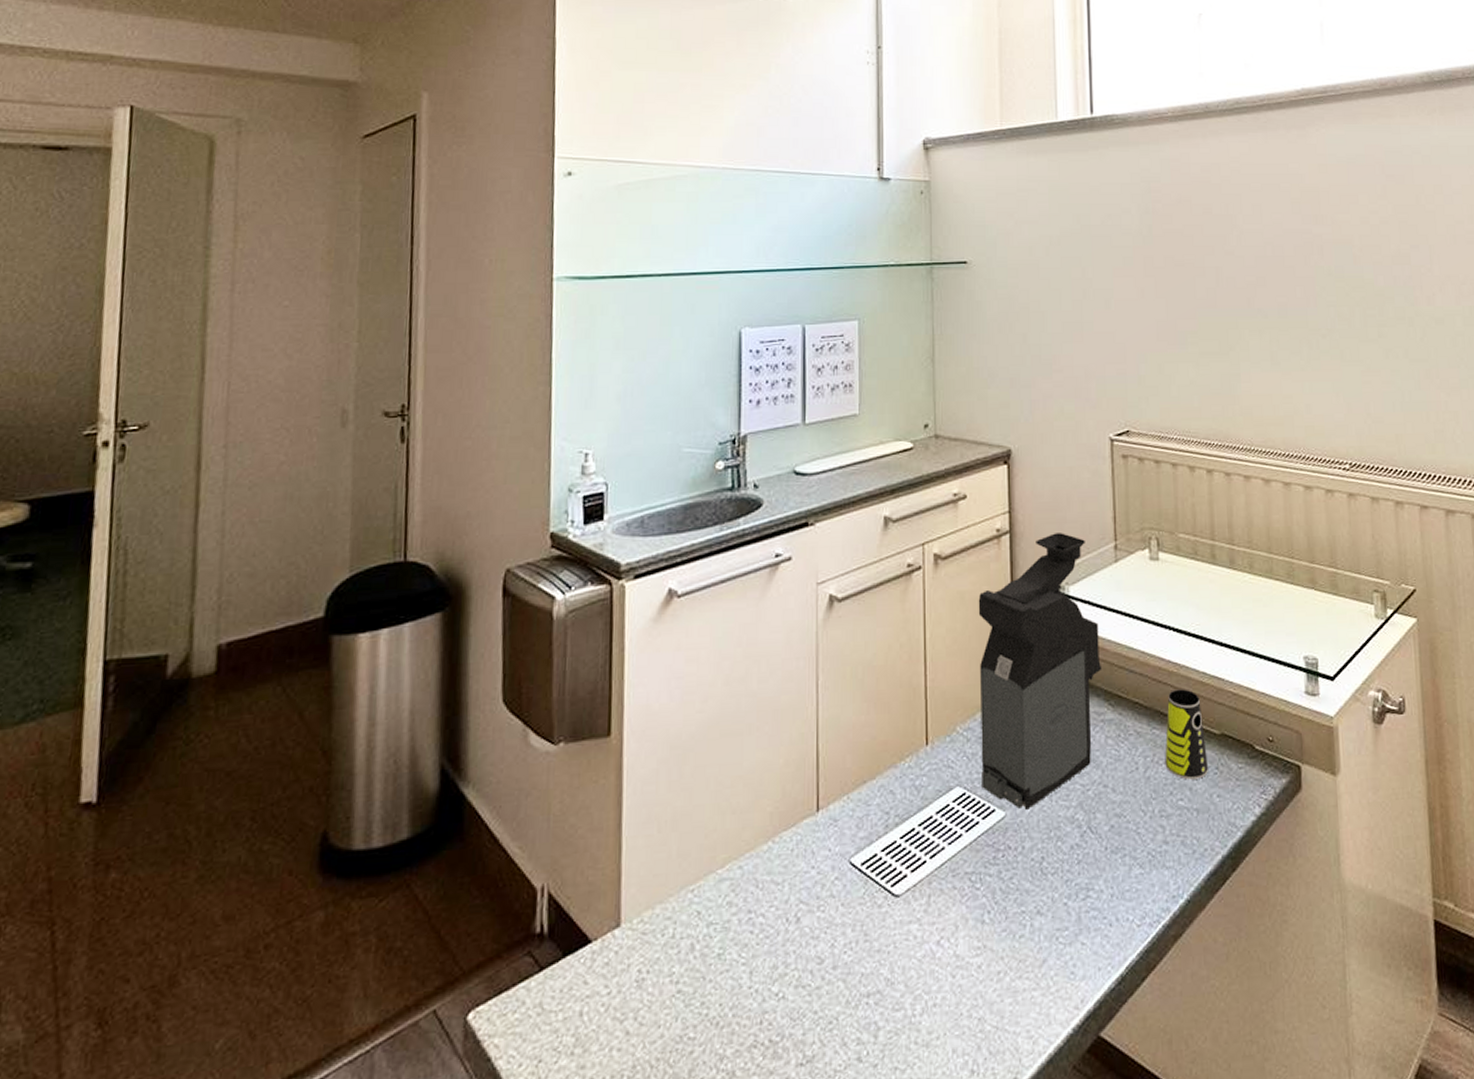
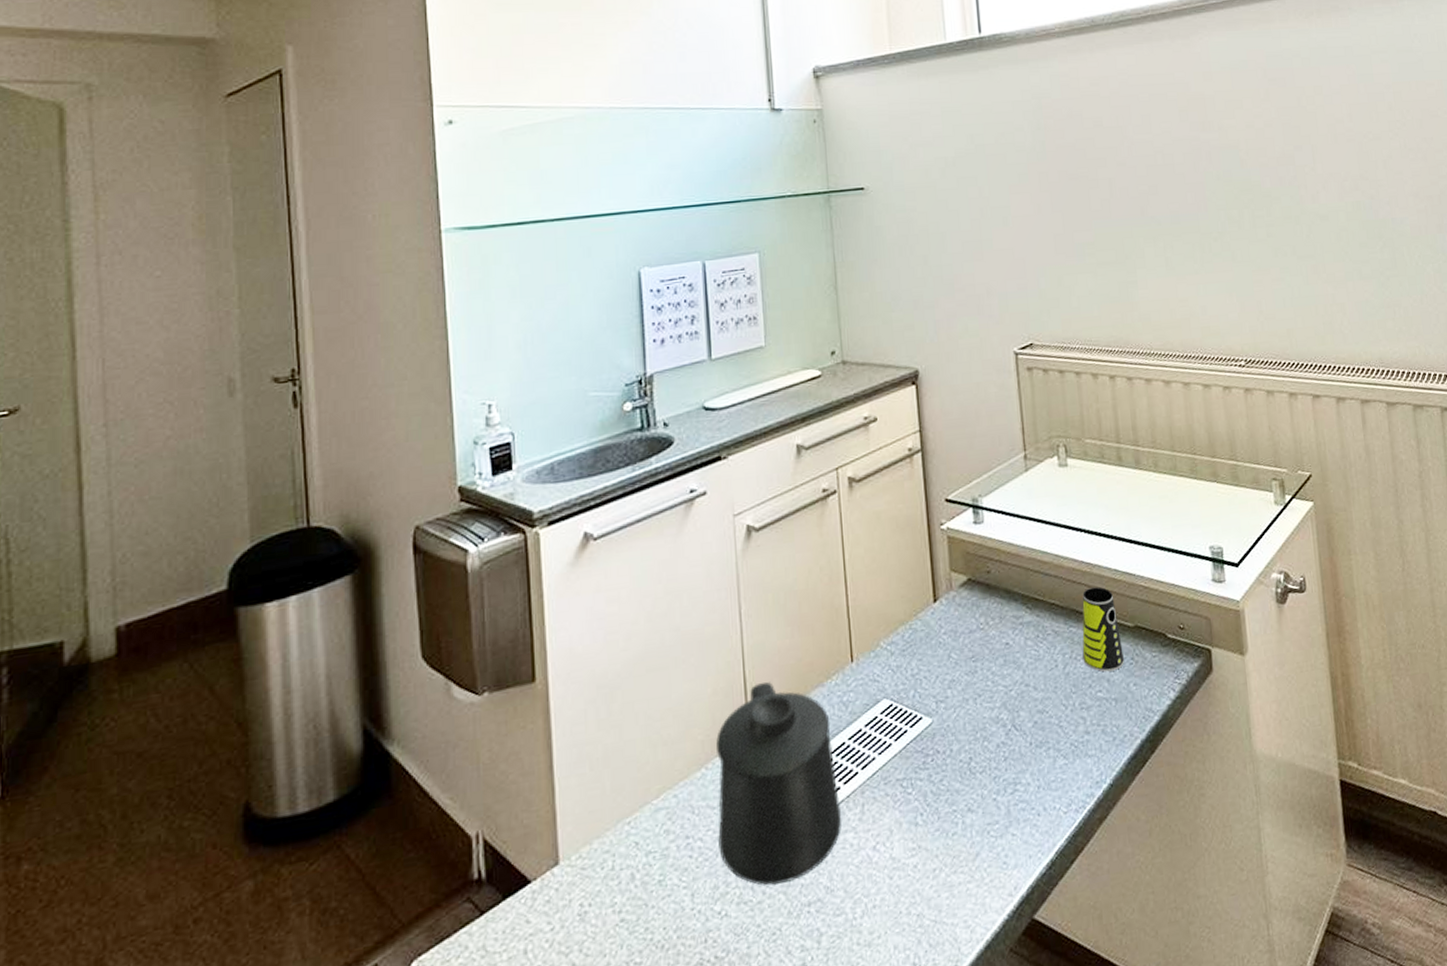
mug: none [780,758,907,972] -> present [716,682,843,886]
coffee maker: present [978,533,1102,810] -> none [894,447,1019,715]

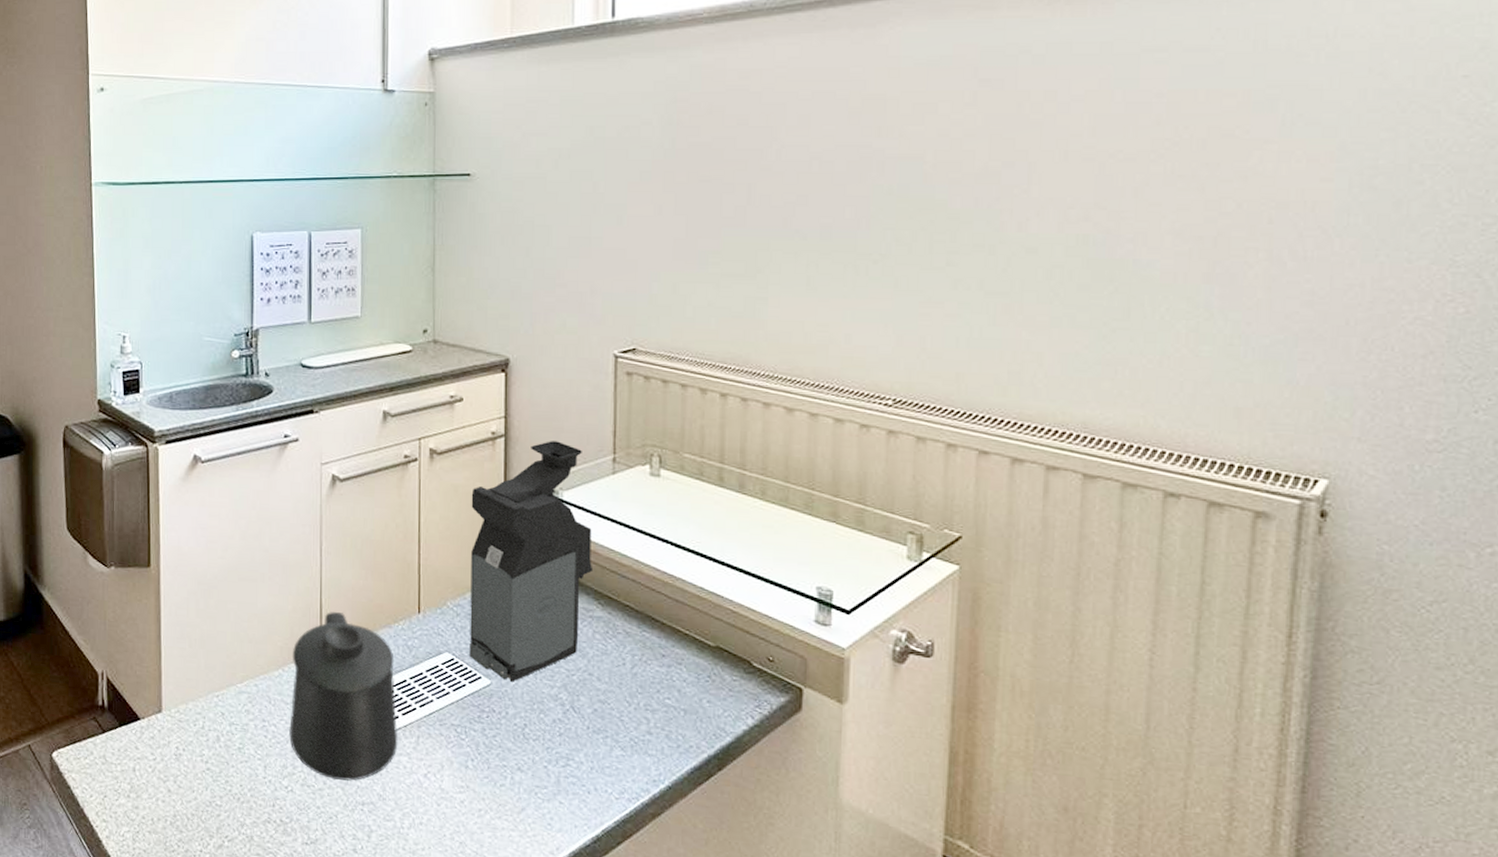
coffee maker: none [894,447,1019,715] -> present [469,441,594,682]
cup: present [1082,587,1124,672] -> none [654,599,699,683]

